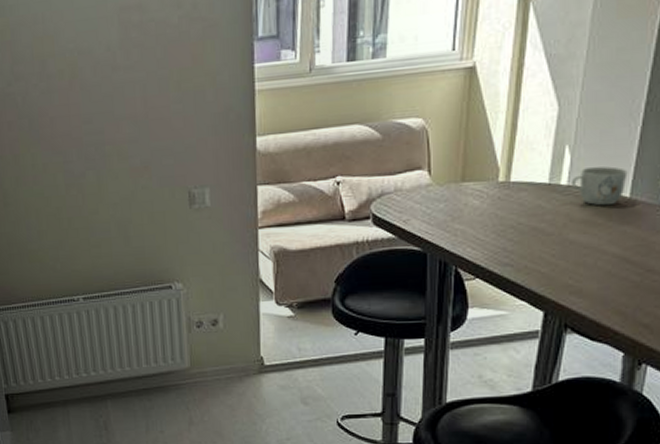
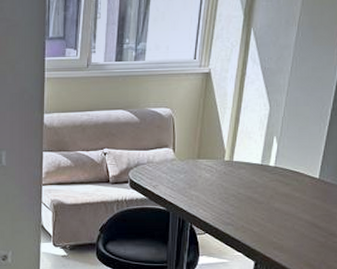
mug: present [572,166,628,206] -> none [278,154,318,184]

